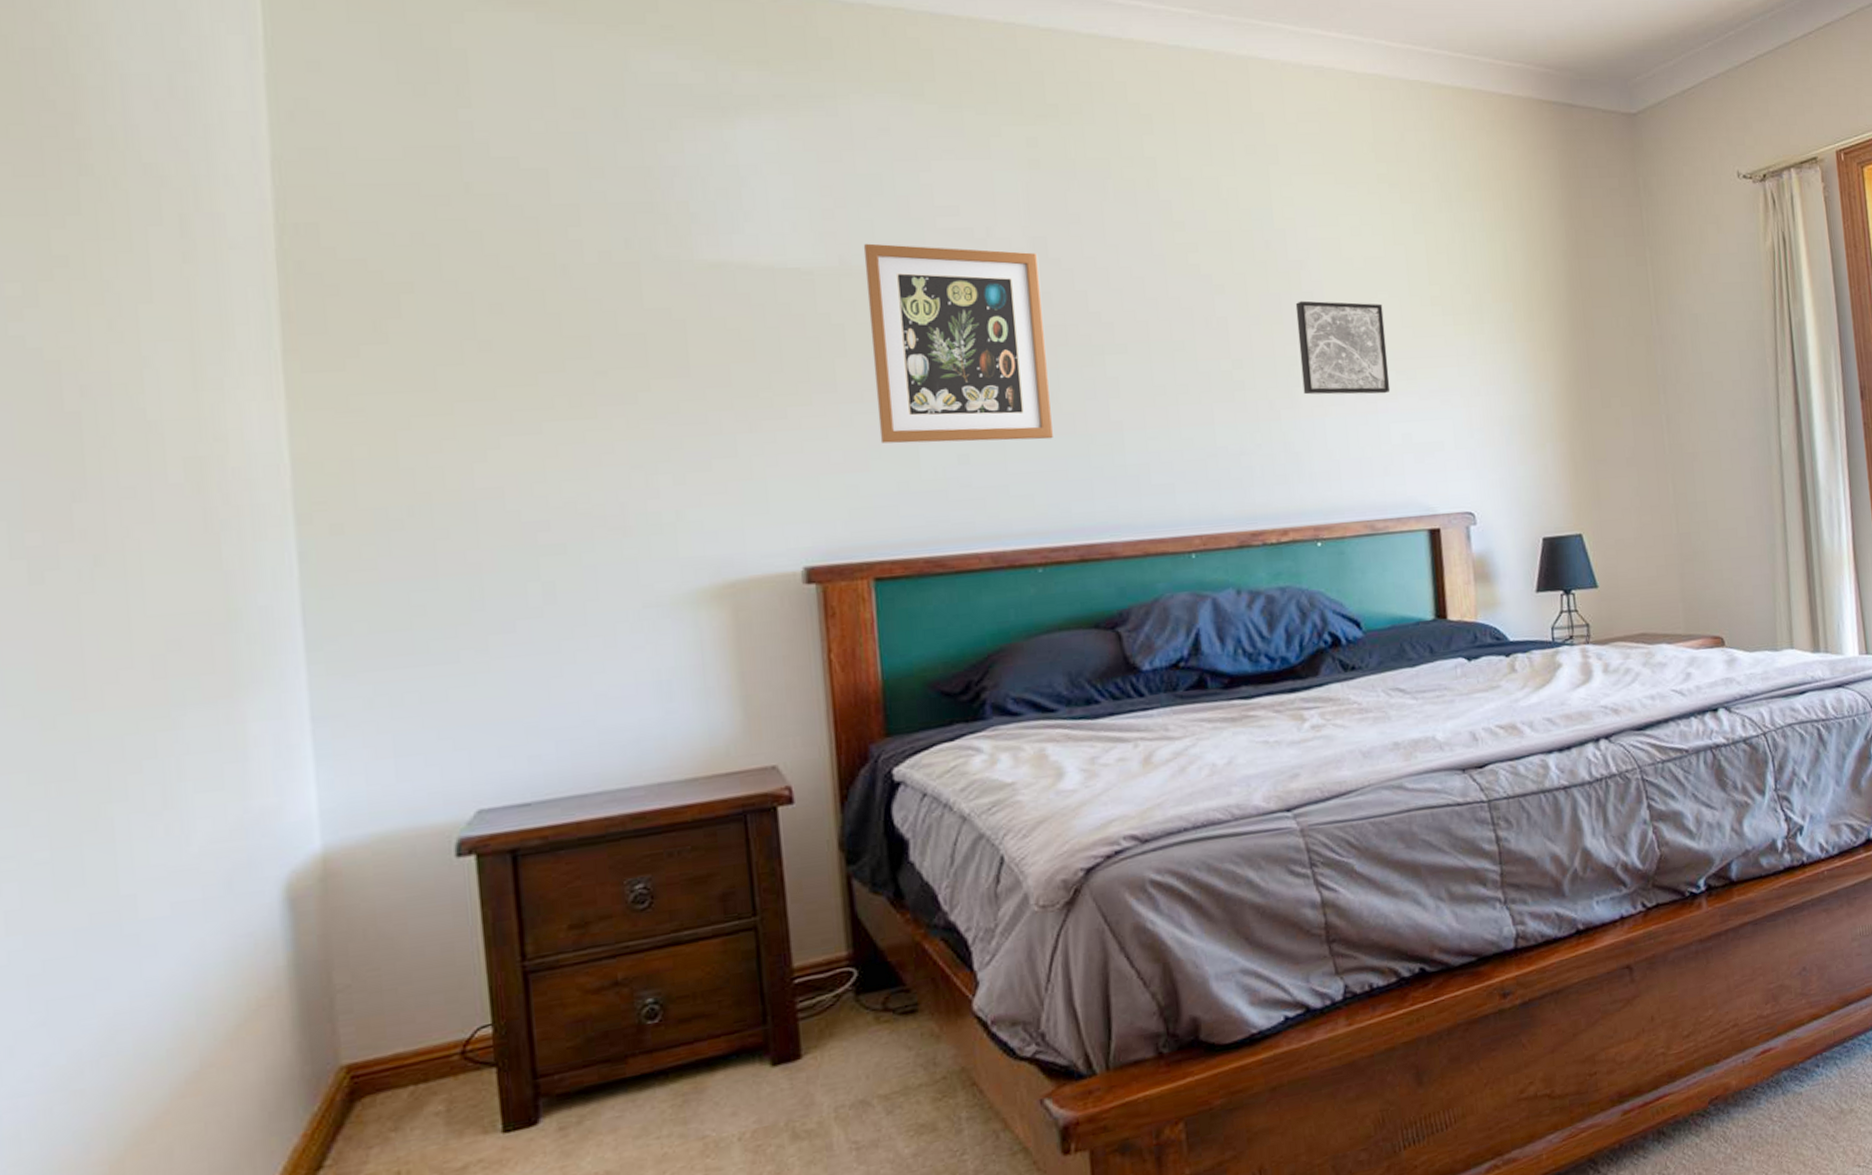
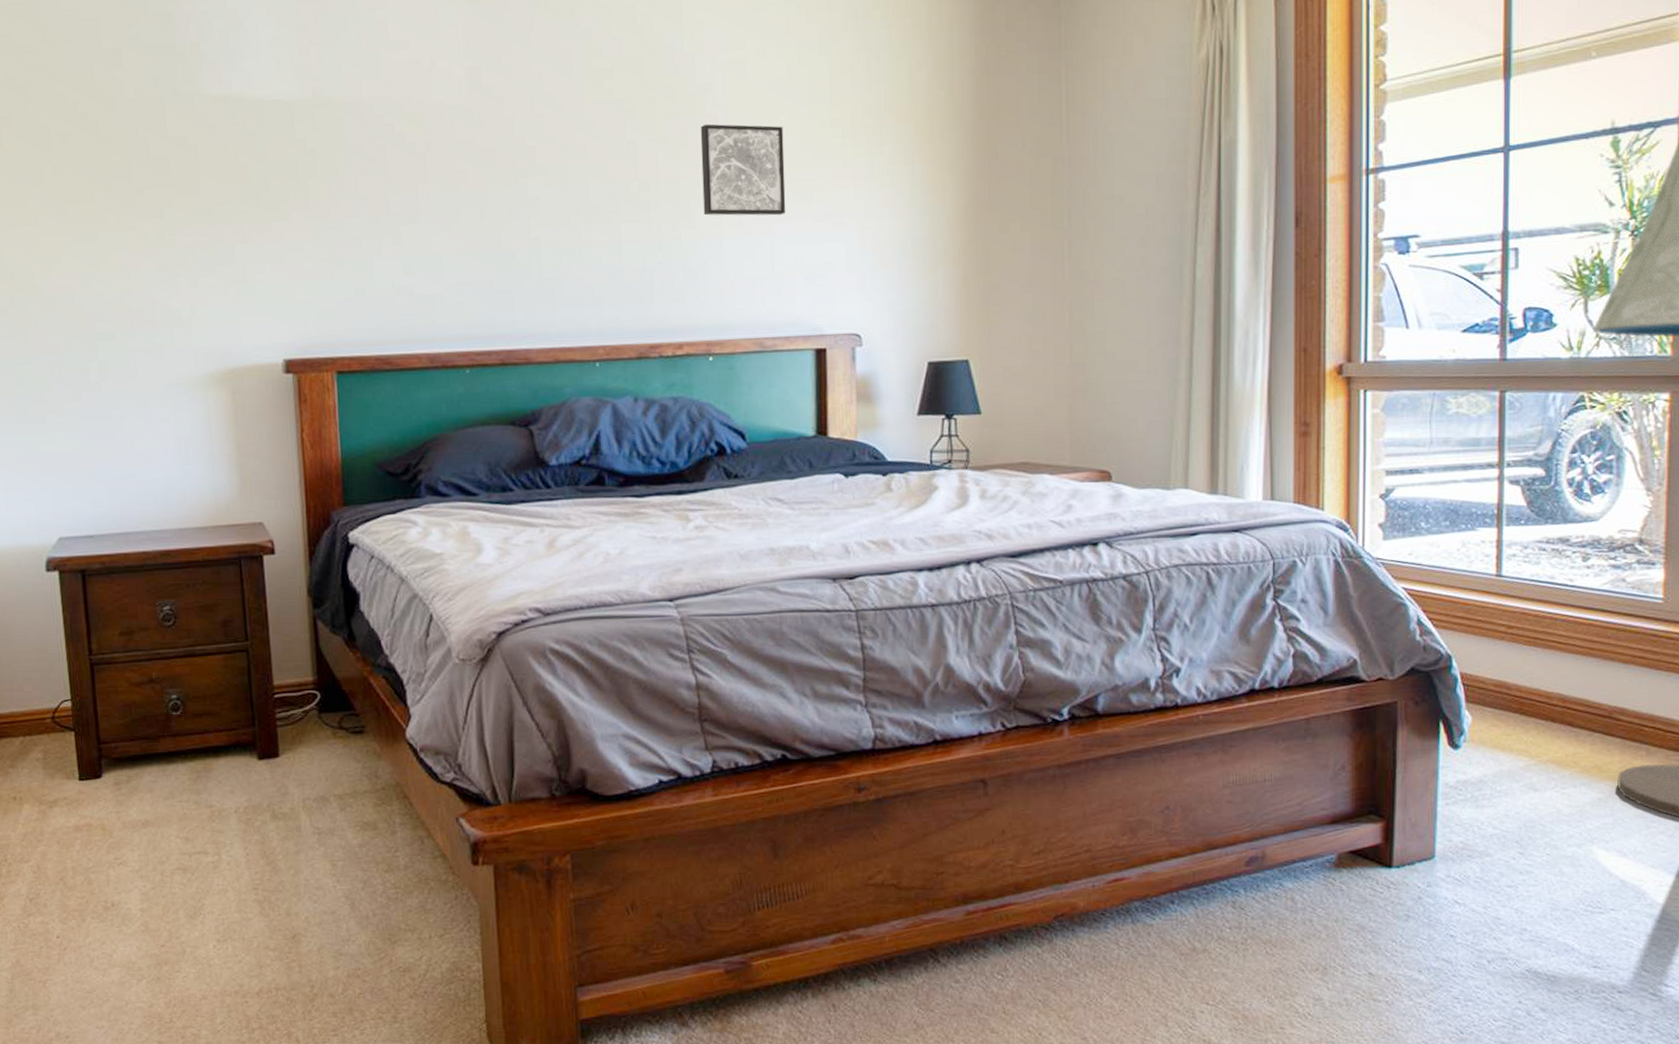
wall art: present [863,243,1053,444] -> none [331,76,481,255]

